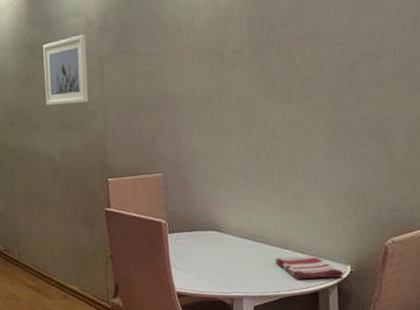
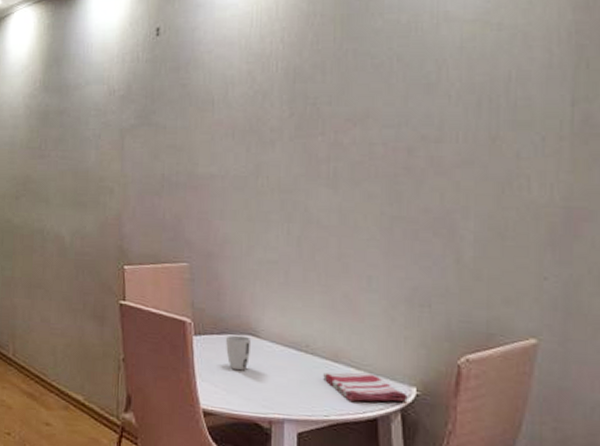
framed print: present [42,35,88,106] -> none [57,104,107,179]
cup: none [194,231,217,260] -> present [225,335,252,371]

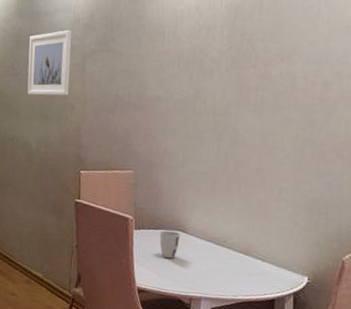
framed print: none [57,104,107,179] -> present [27,30,72,96]
dish towel: present [323,372,408,402] -> none [235,262,300,287]

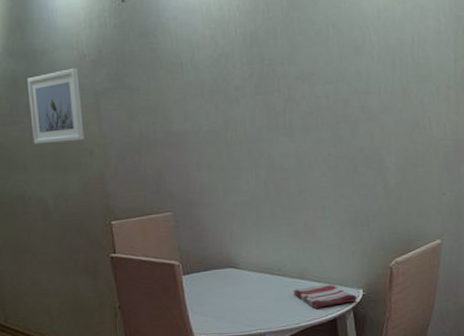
cup: present [159,230,181,259] -> none [210,269,233,300]
dish towel: none [235,262,300,287] -> present [293,284,357,309]

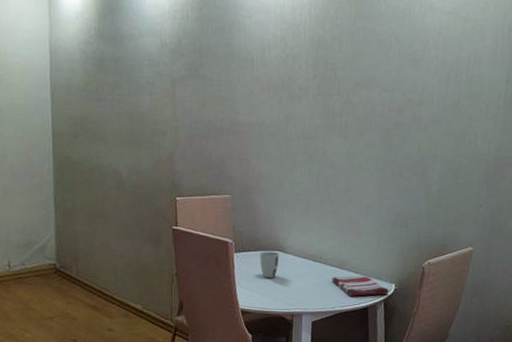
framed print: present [26,69,84,144] -> none [113,55,160,122]
cup: none [210,269,233,300] -> present [259,251,280,278]

